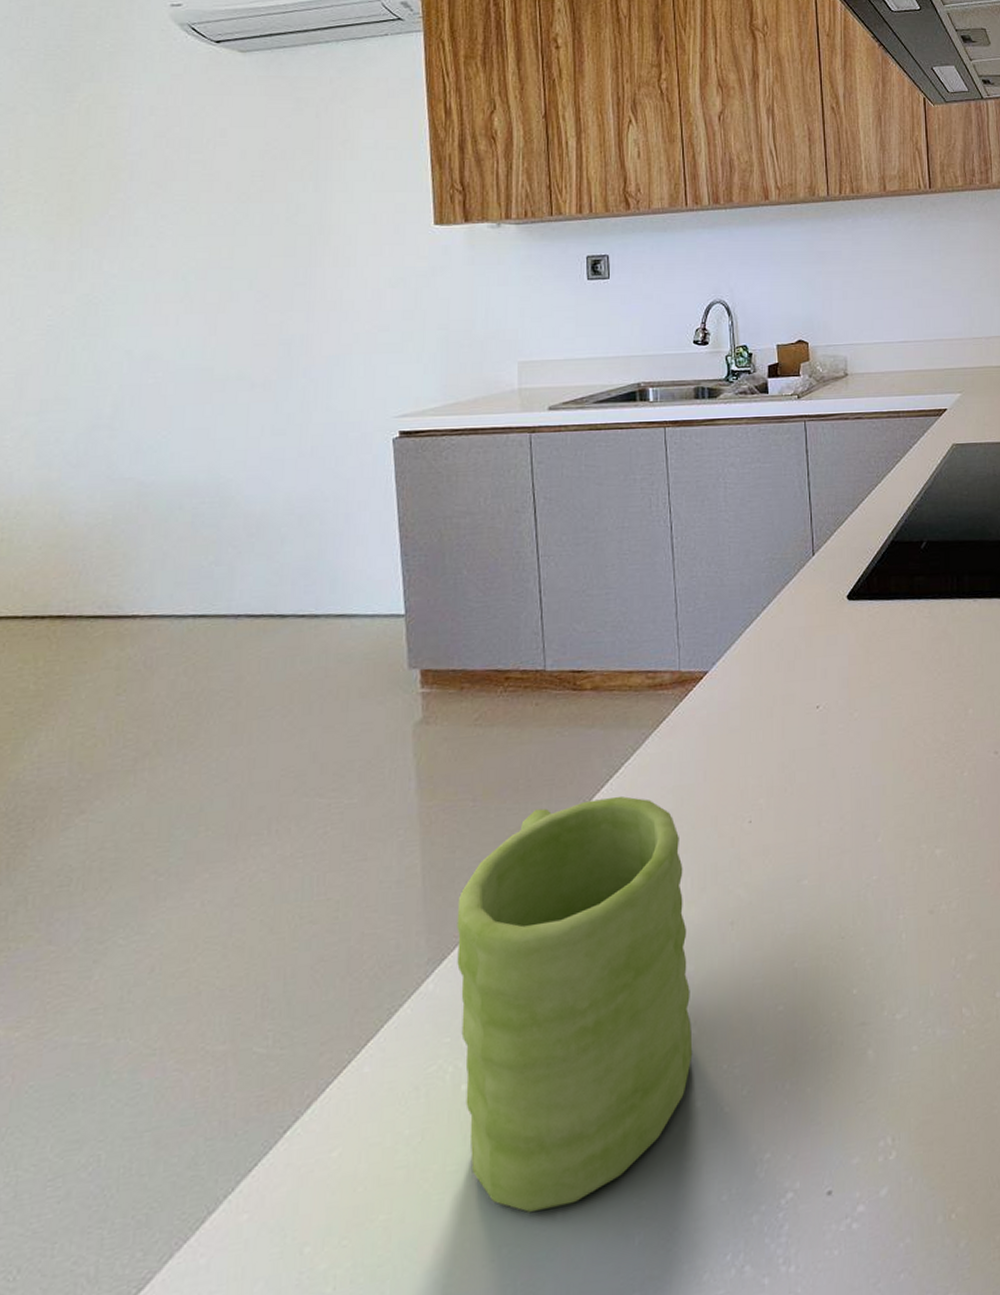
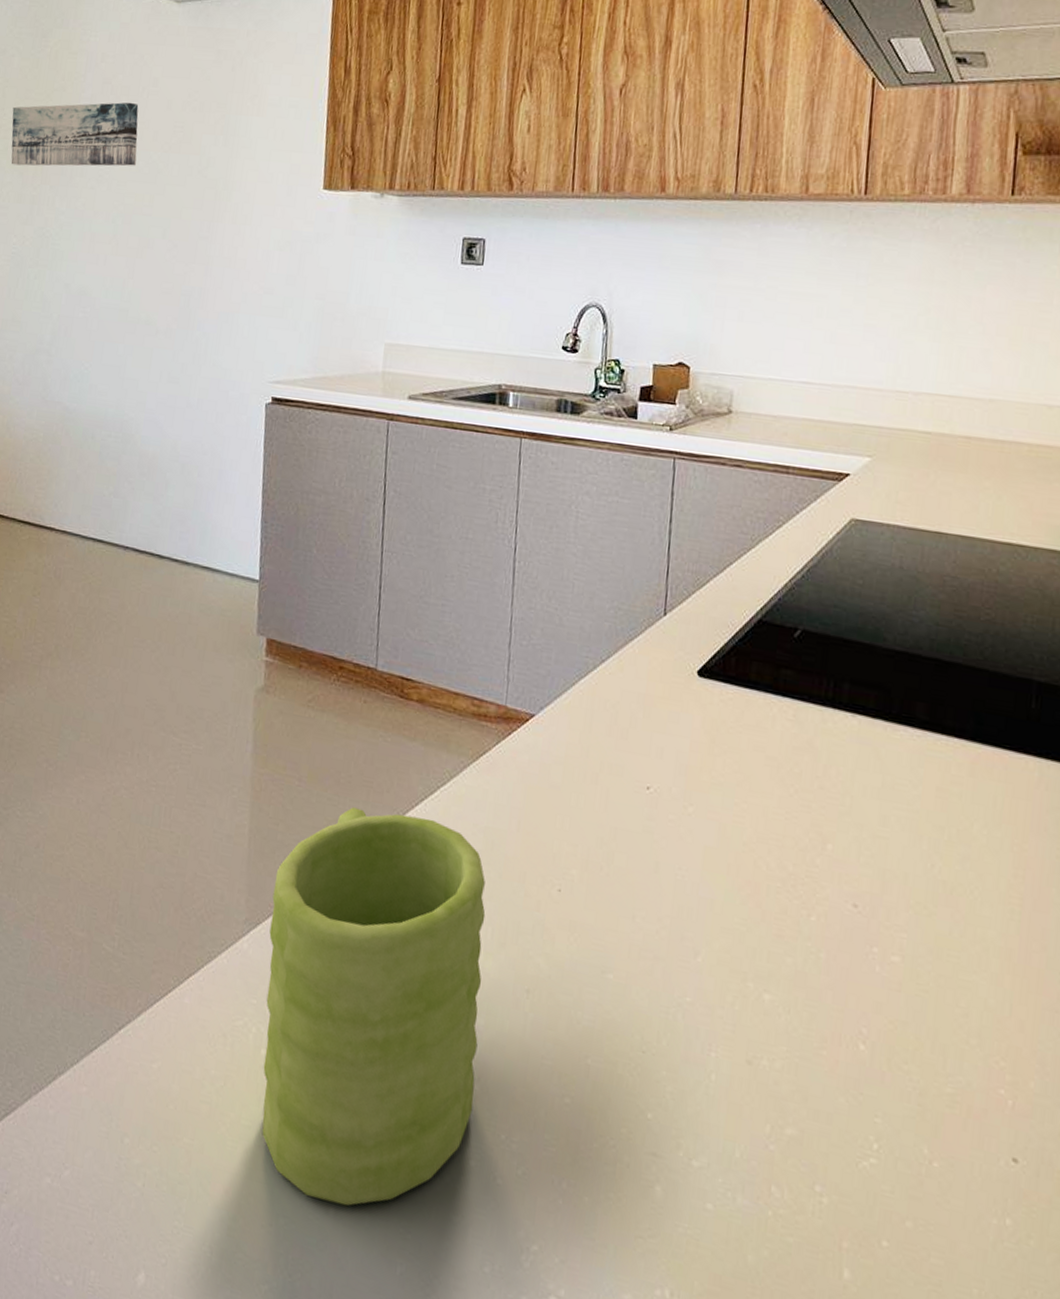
wall art: none [31,154,208,231] -> present [11,102,139,167]

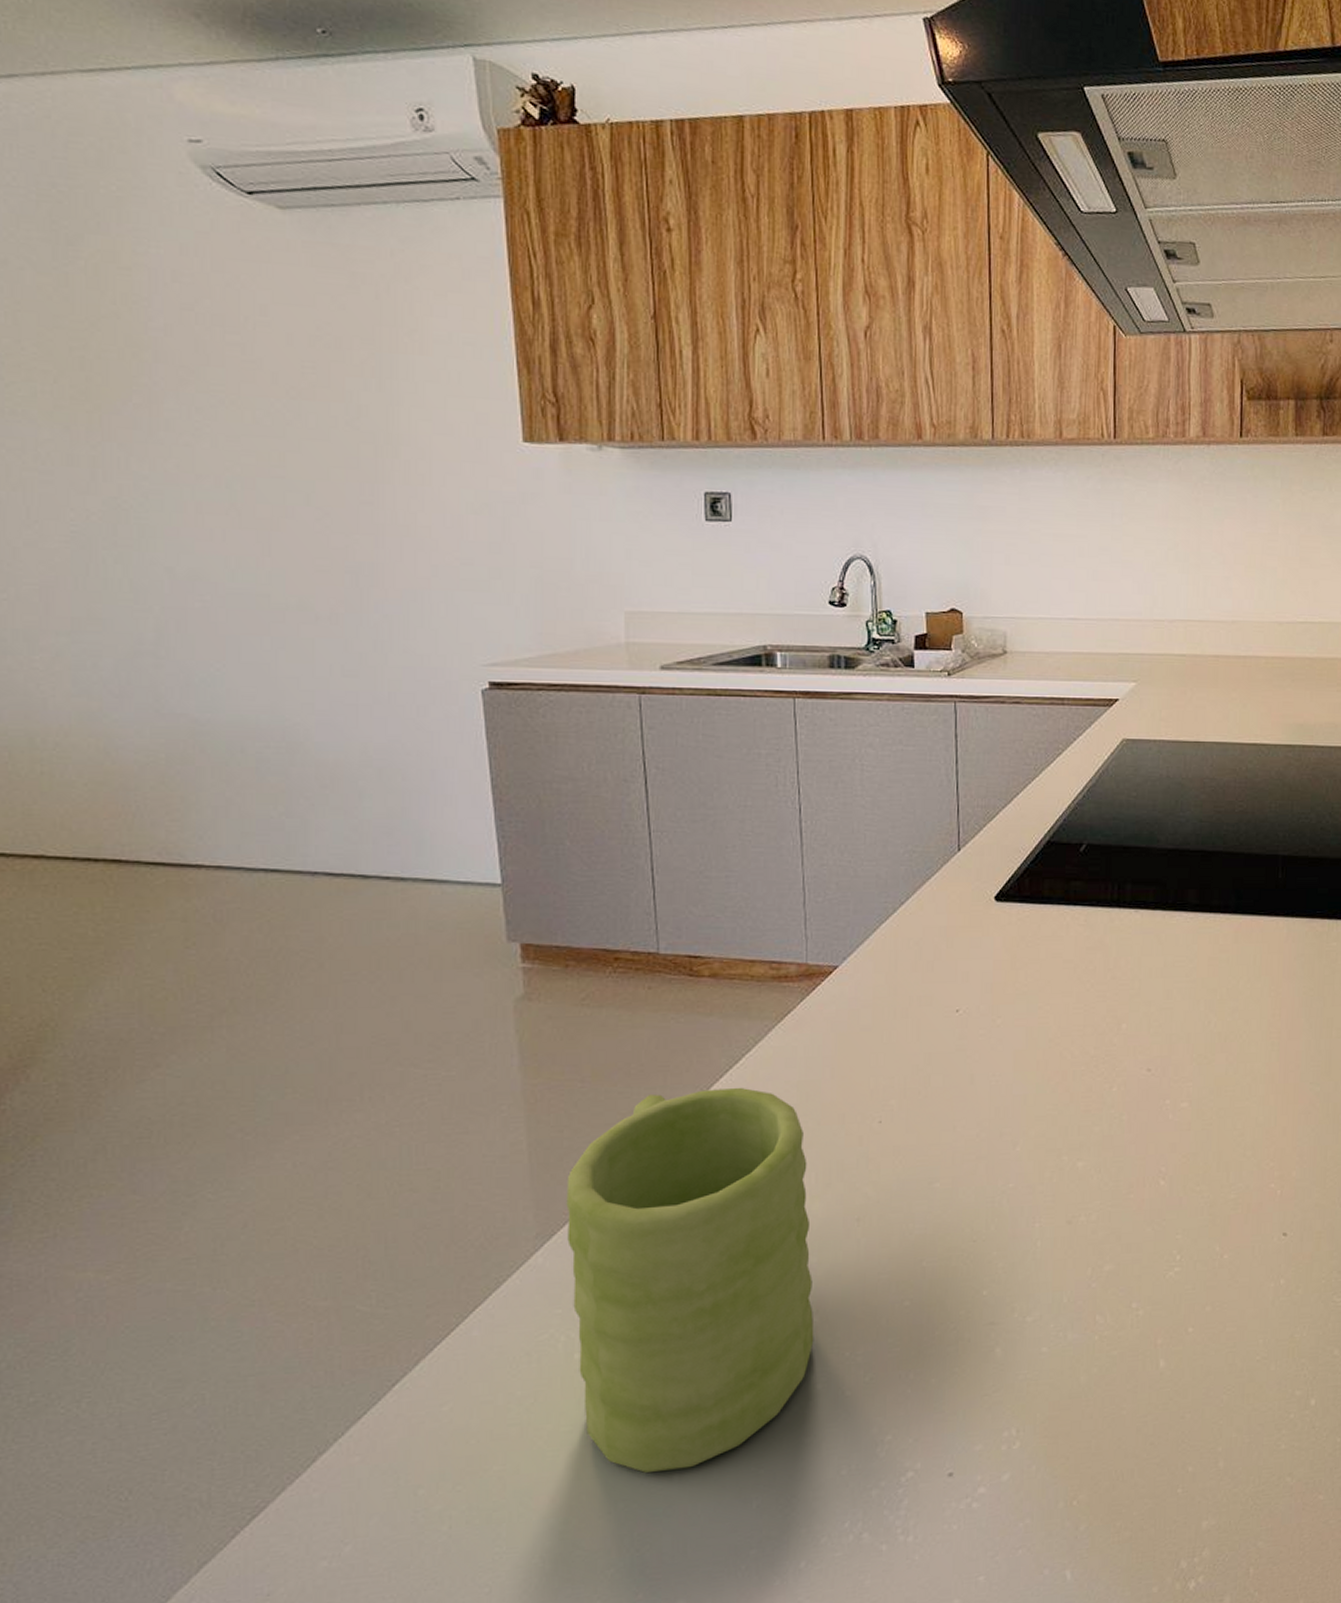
wall art: present [11,102,139,167] -> none [35,335,252,418]

